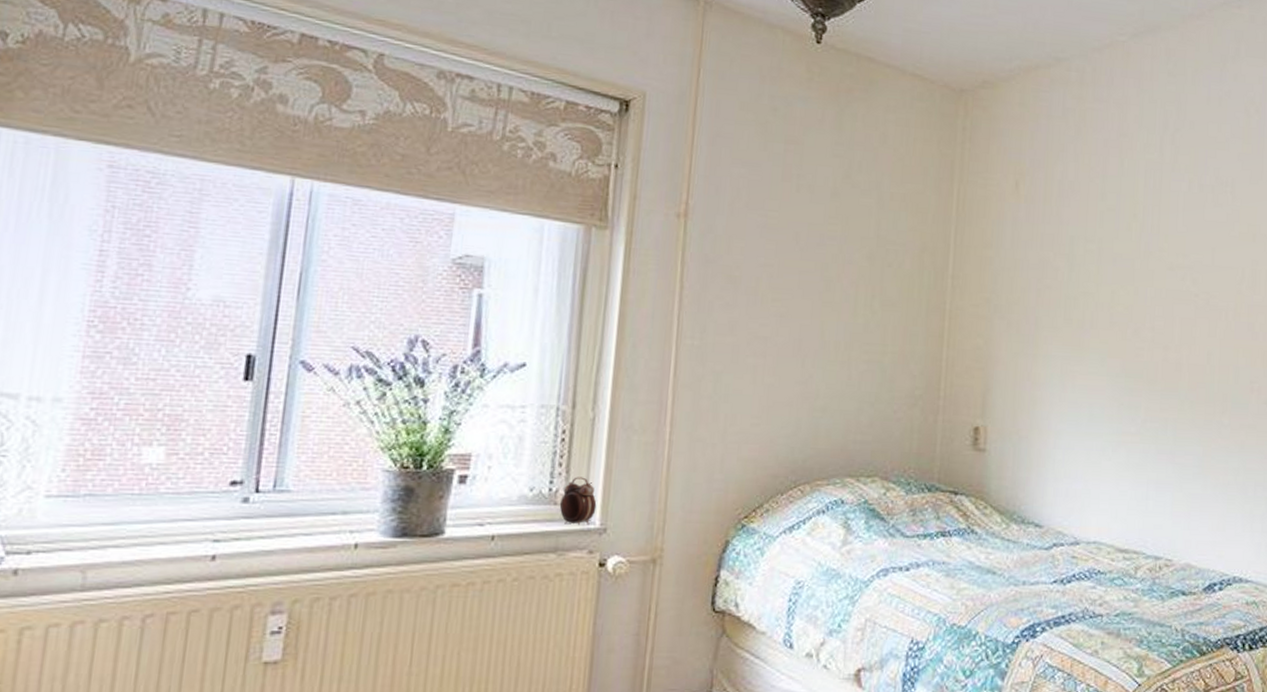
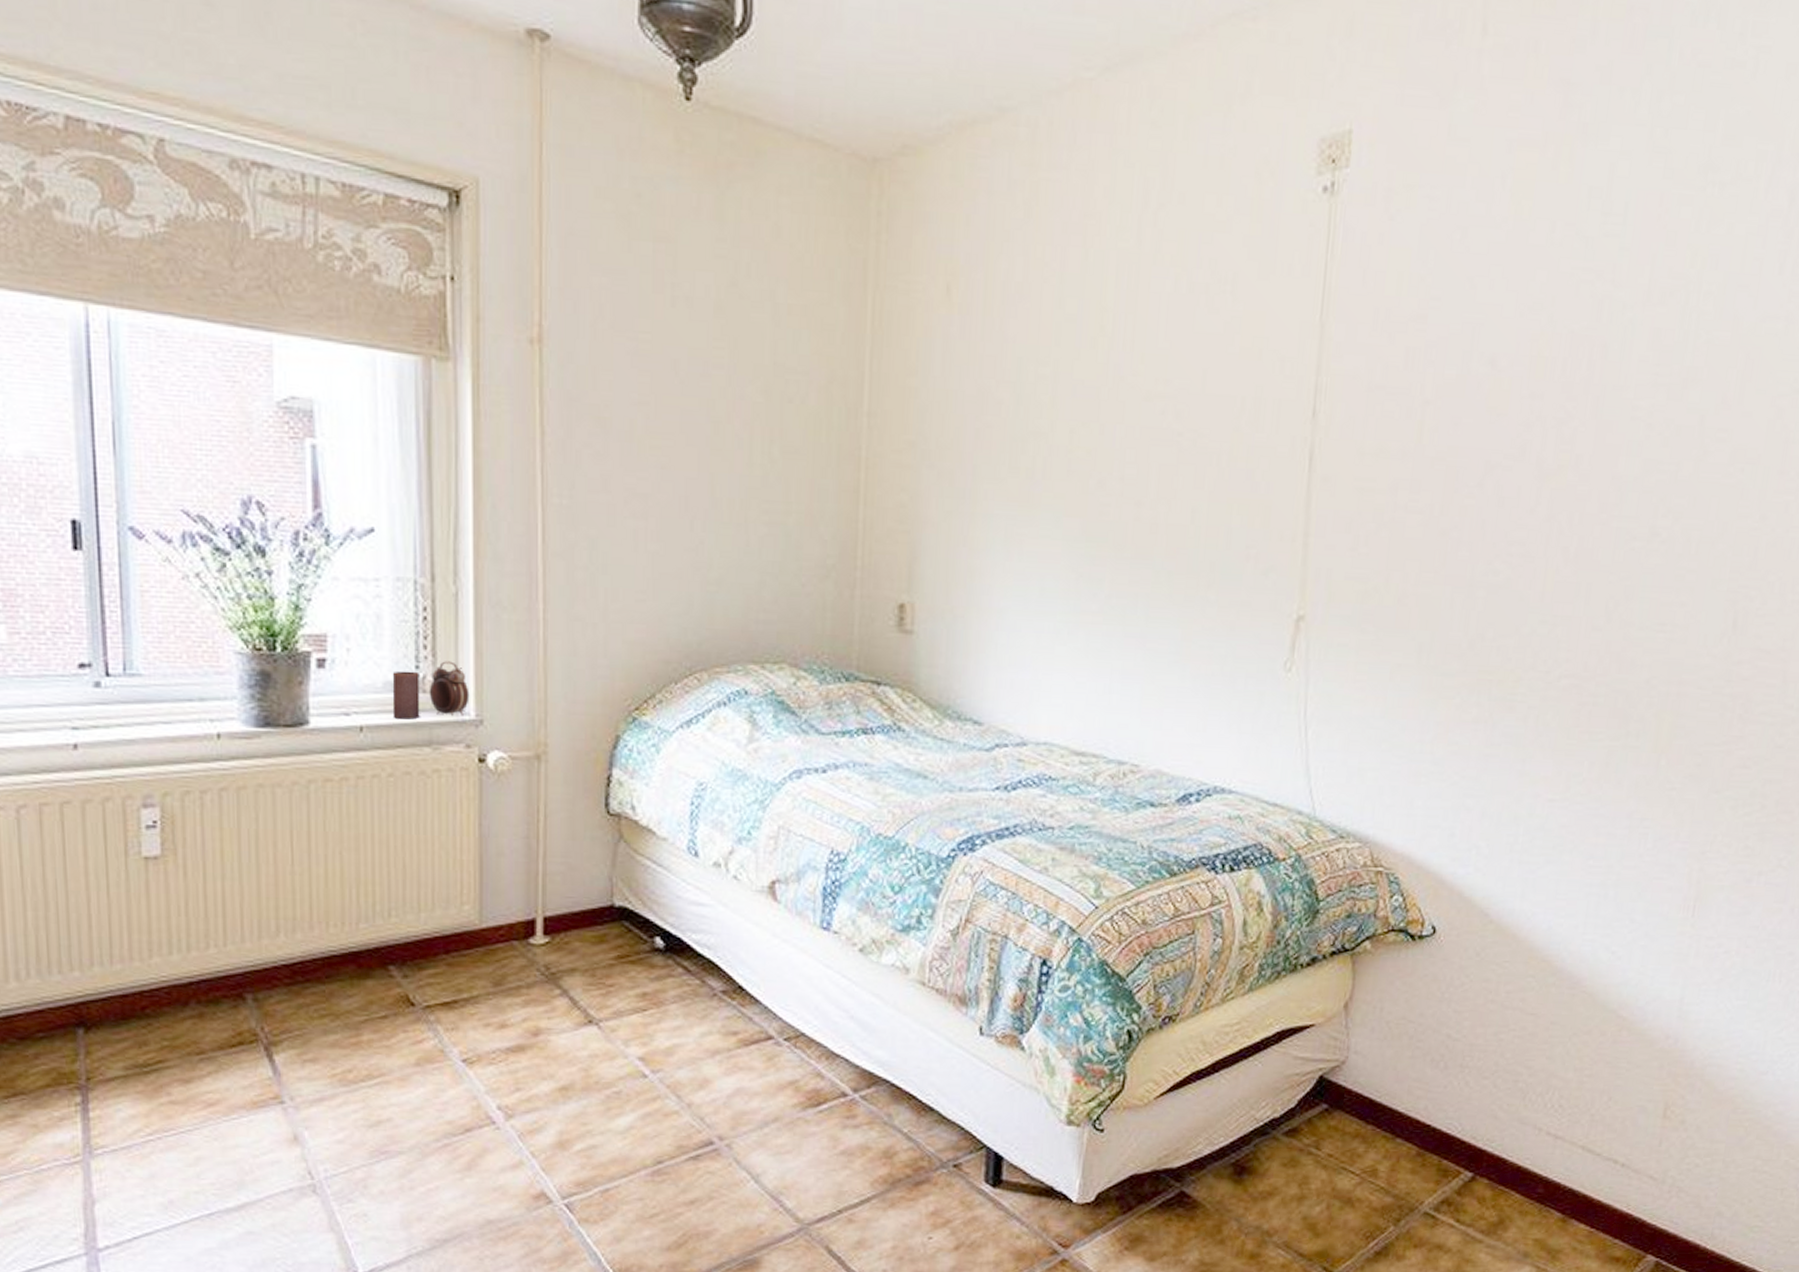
candle: none [523,485,553,529] -> present [392,671,420,720]

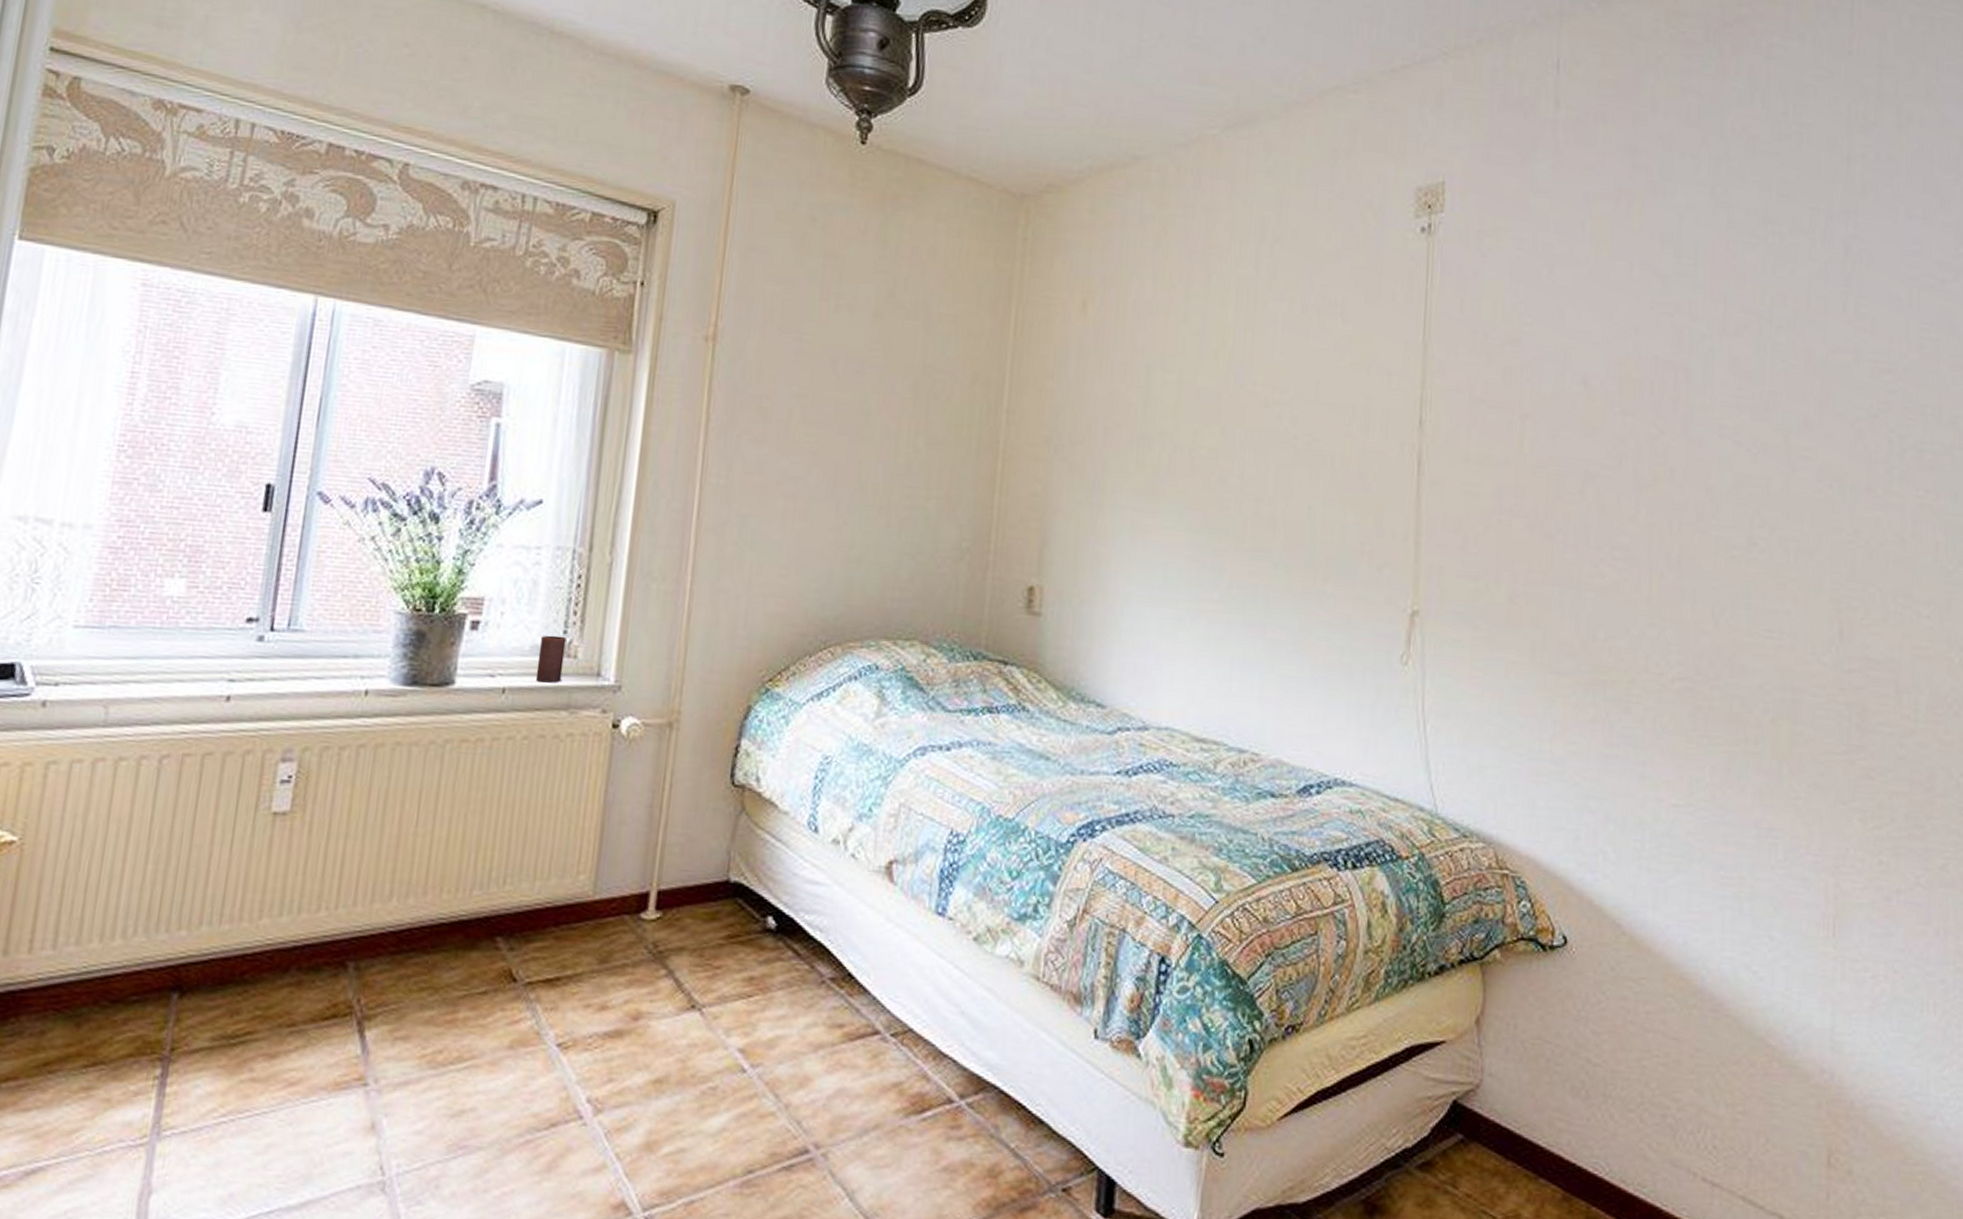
alarm clock: present [430,661,470,717] -> none [573,627,612,682]

